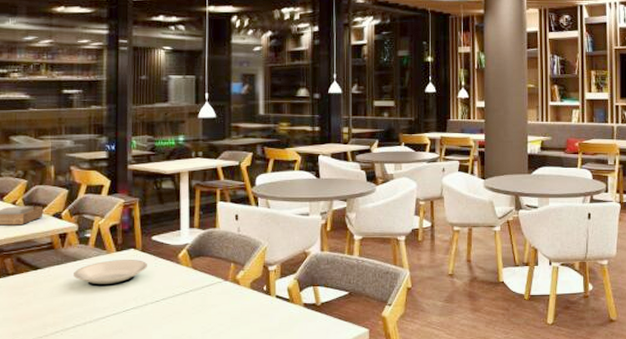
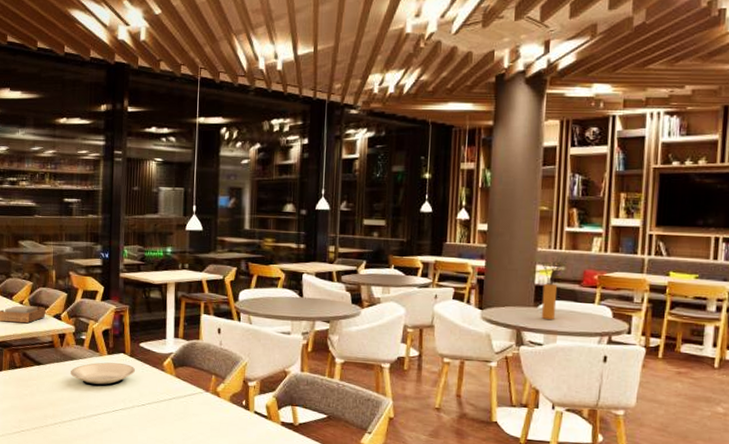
vase: none [532,126,553,185] -> present [541,254,568,321]

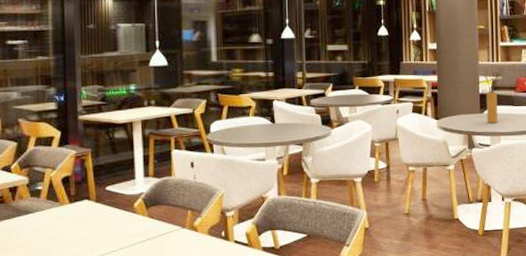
plate: present [71,362,135,387] -> none [26,210,102,239]

